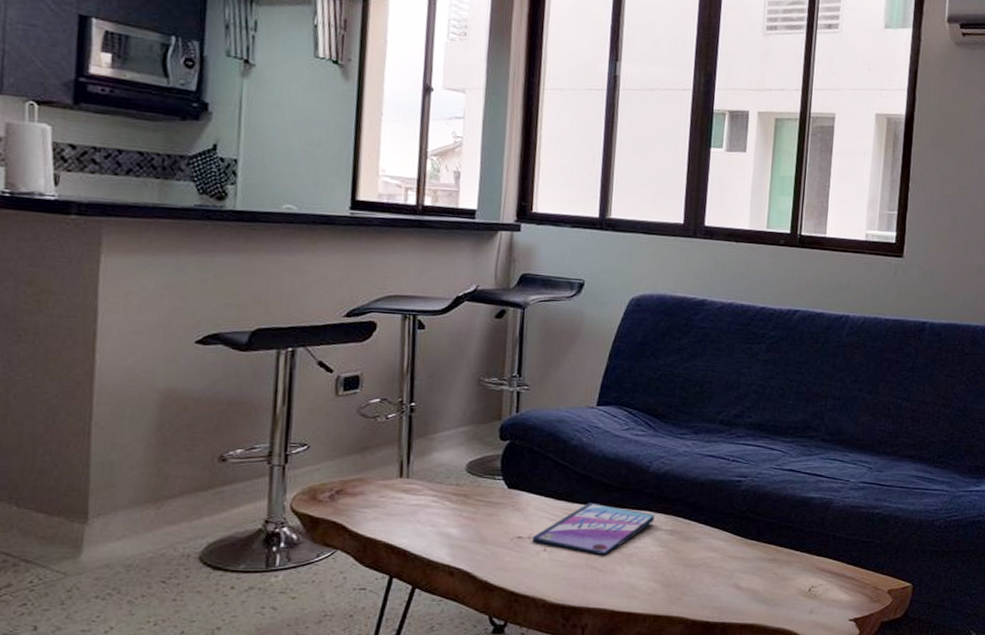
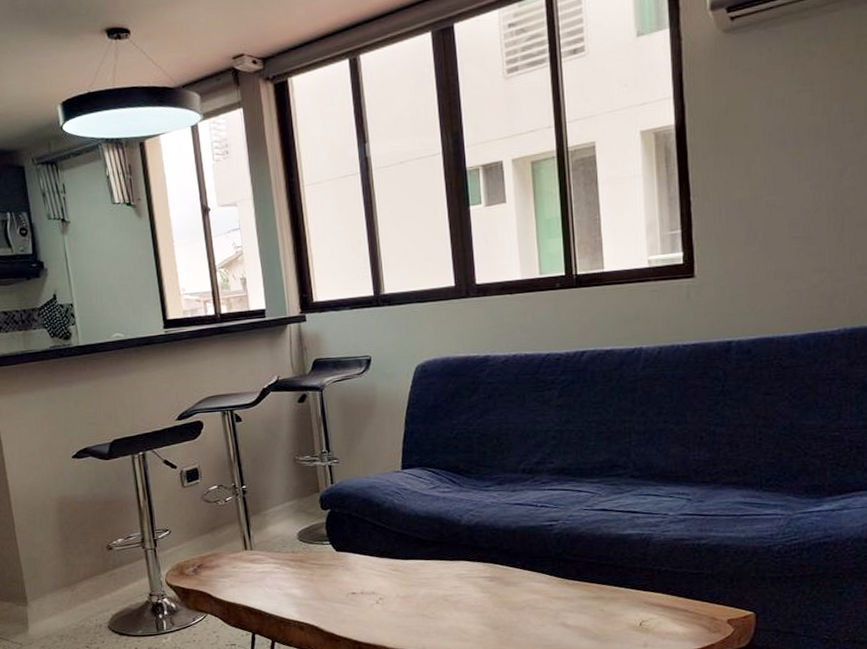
video game case: present [533,502,655,556] -> none [365,557,473,605]

